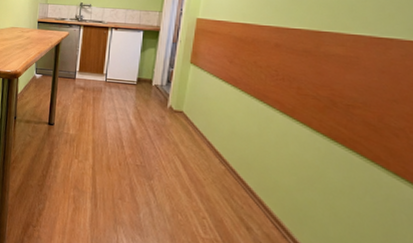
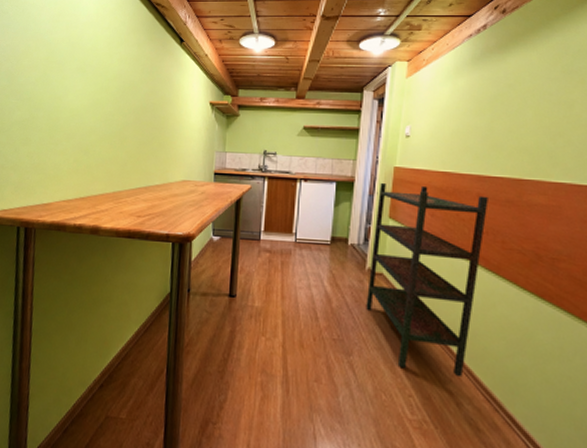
bookshelf: none [166,31,286,206] -> present [366,182,489,378]

